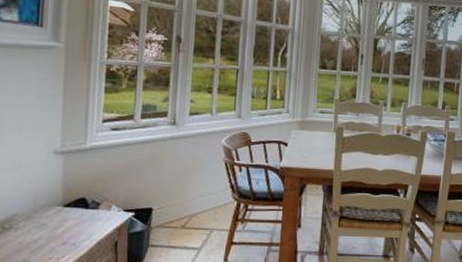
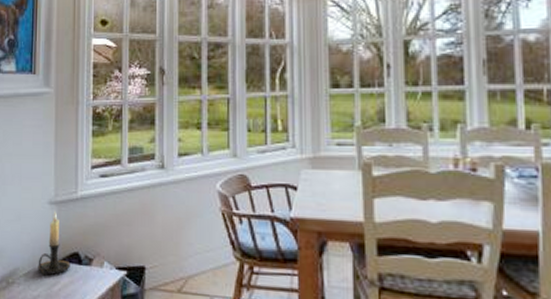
candle holder: none [39,160,76,221] -> present [38,211,71,277]

